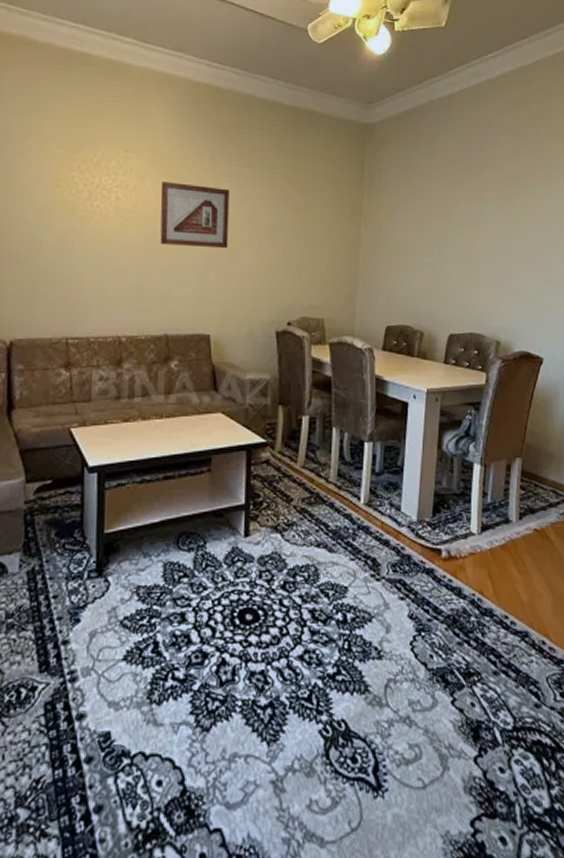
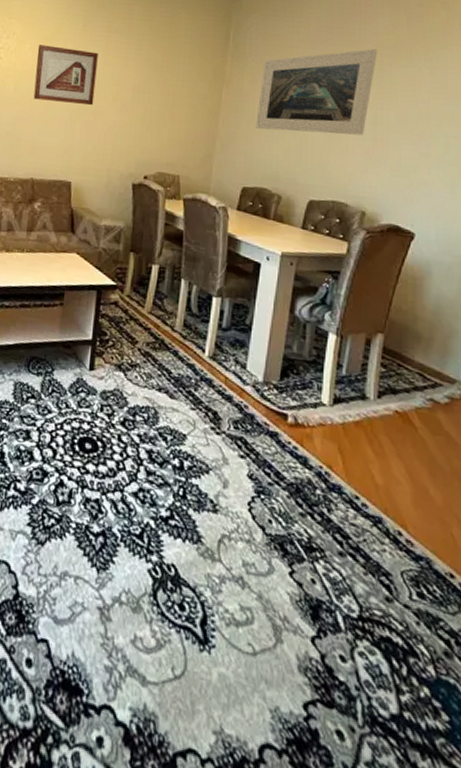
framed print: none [395,178,503,266] -> present [256,48,378,136]

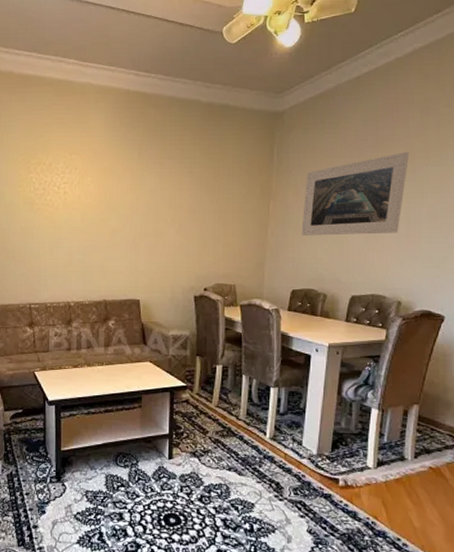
picture frame: present [33,45,98,106] -> none [99,176,155,229]

